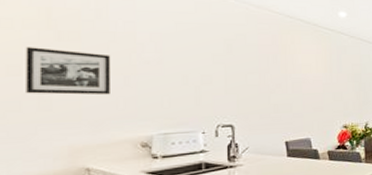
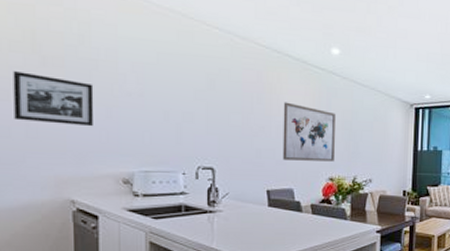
wall art: none [298,60,347,113] -> present [282,102,335,162]

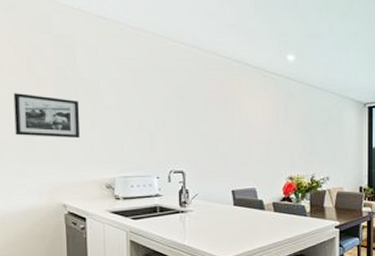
wall art: present [282,102,335,162] -> none [244,107,293,162]

